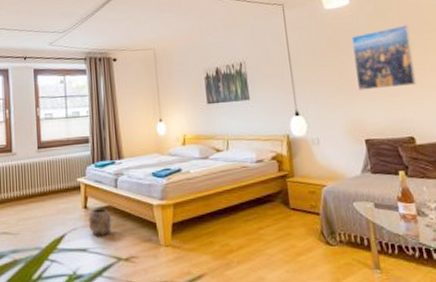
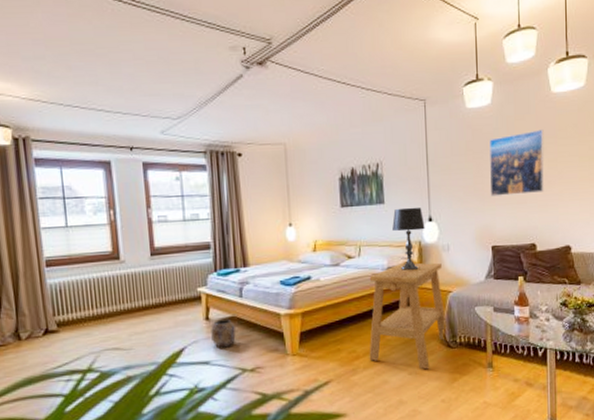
side table: none [238,156,324,268] -> present [369,262,447,370]
table lamp: none [258,102,293,165] -> present [392,207,425,271]

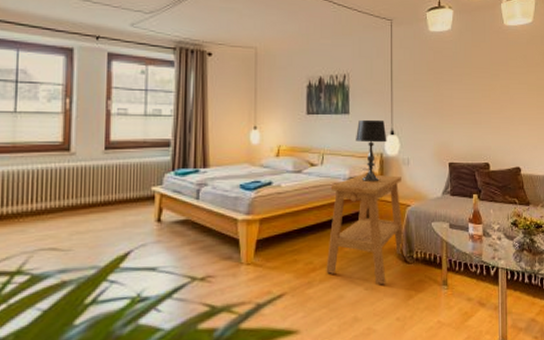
planter: present [211,319,236,348] -> none [161,221,188,254]
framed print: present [489,129,544,197] -> none [448,57,498,116]

